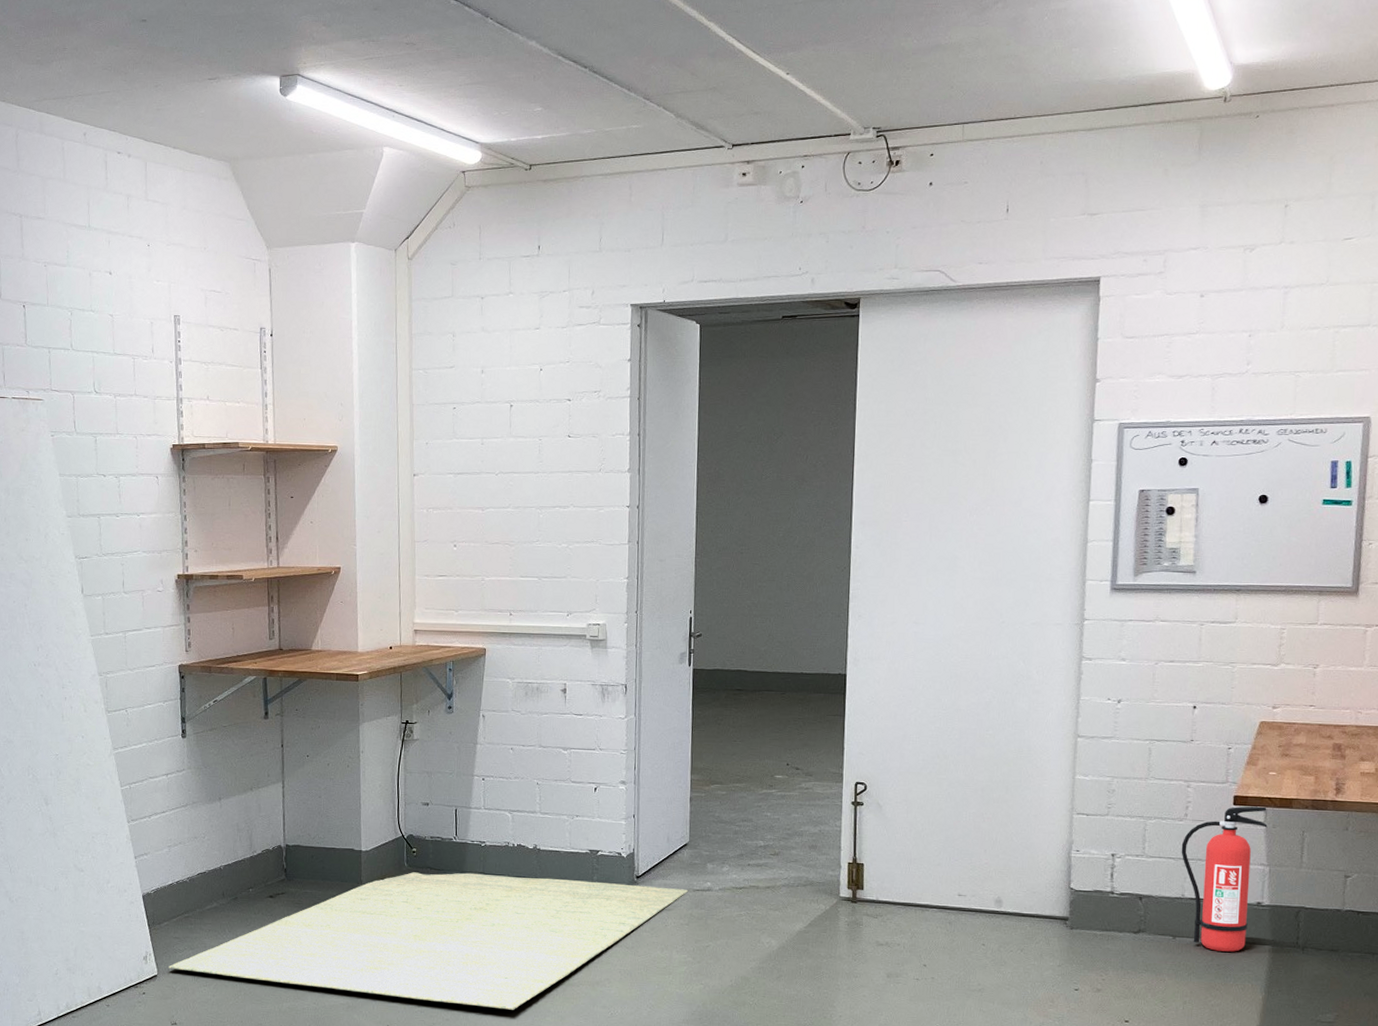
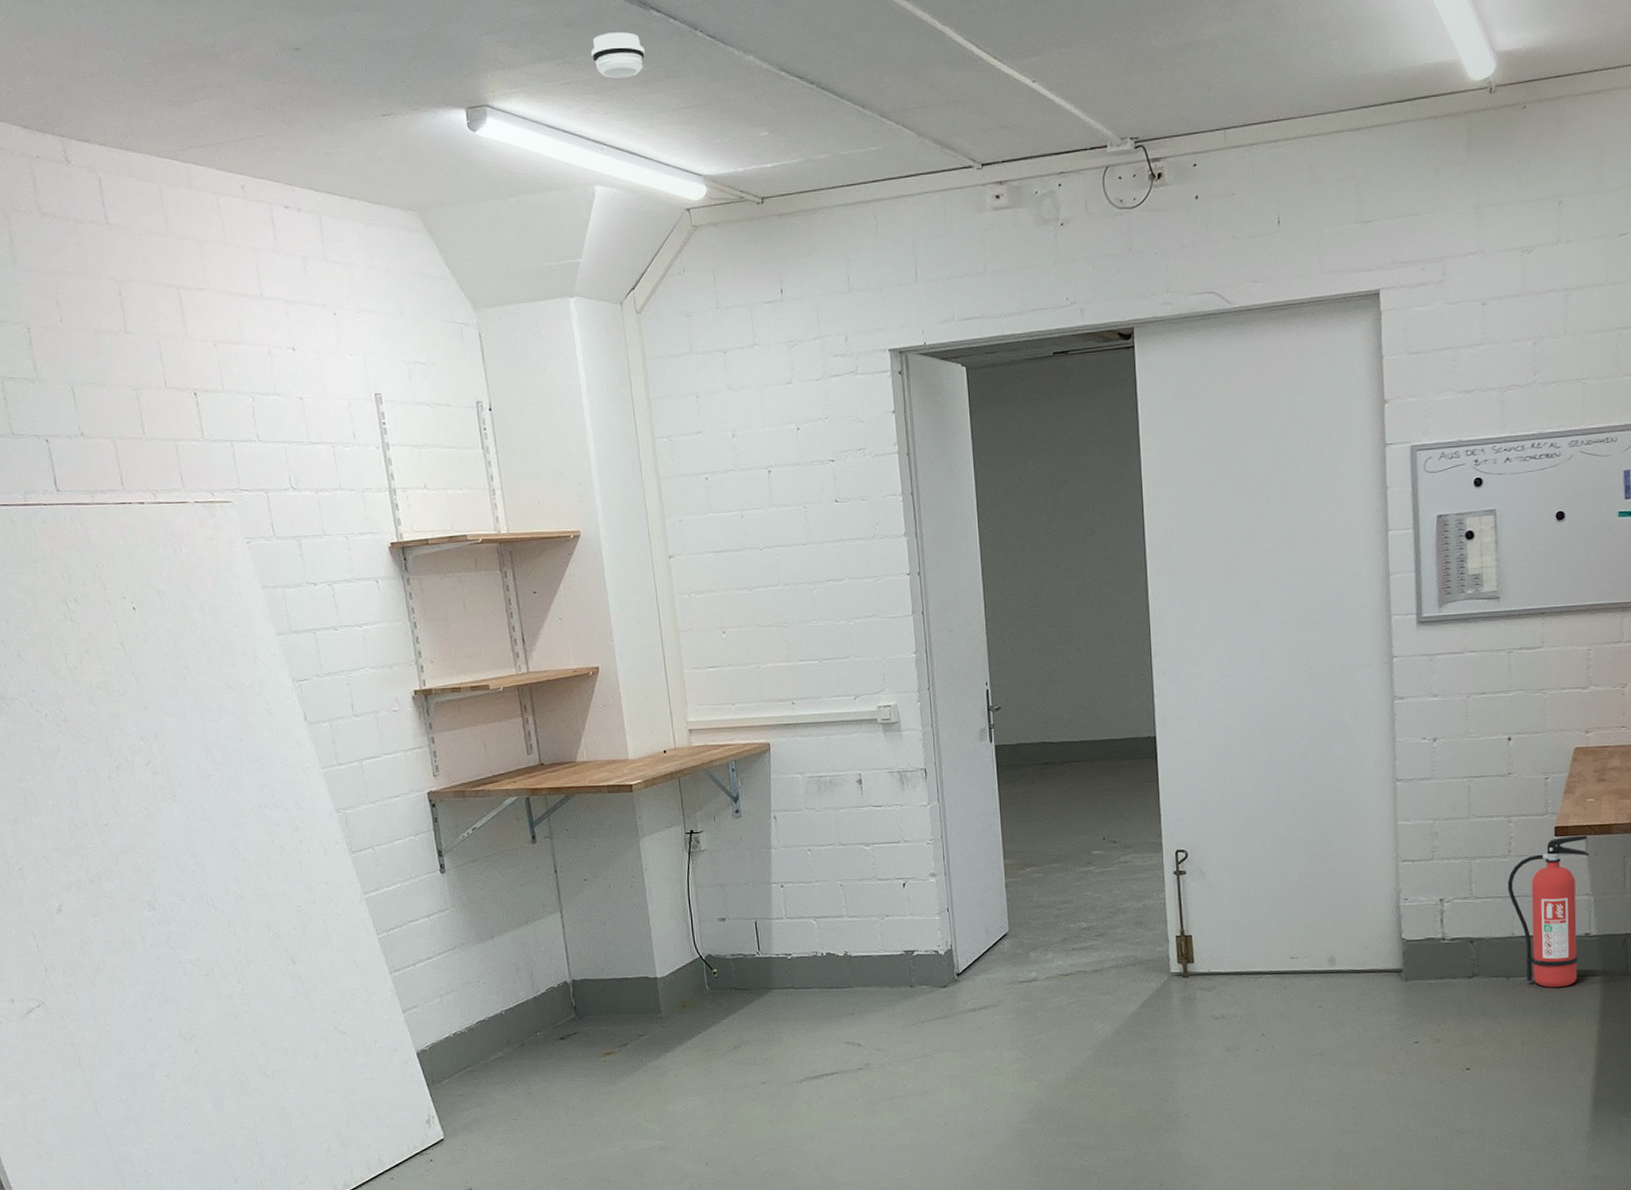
rug: present [169,872,689,1010] -> none [456,982,1014,1132]
smoke detector: none [393,17,440,56] -> present [590,32,645,79]

